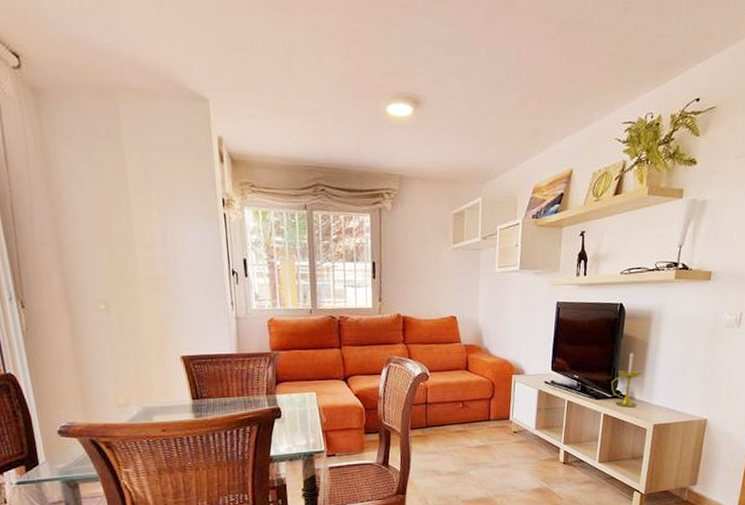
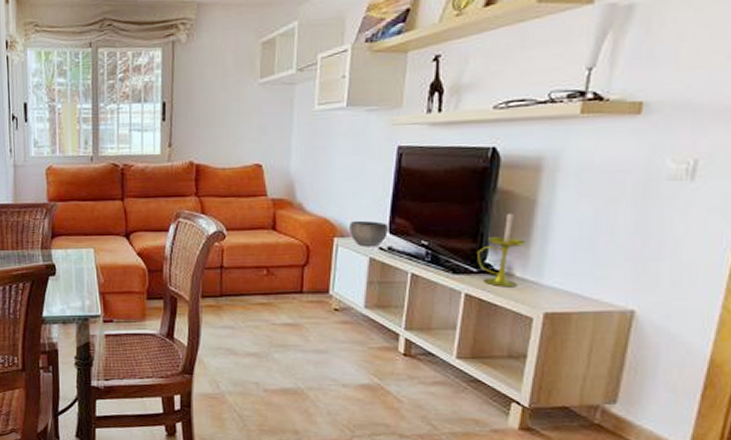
bowl: none [523,360,552,382] -> present [349,220,389,247]

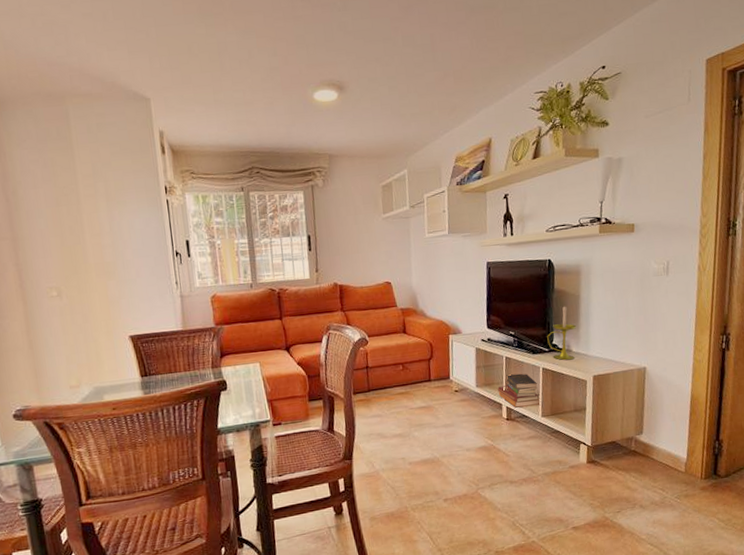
bowl: present [349,220,389,247] -> none [459,320,487,340]
books: none [395,297,458,343] -> present [497,374,542,408]

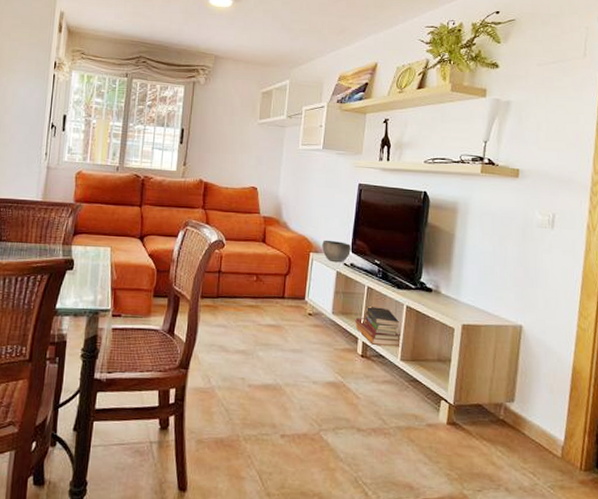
bowl: none [459,320,487,340] -> present [322,240,352,263]
candle: present [547,306,577,361] -> none [415,243,448,303]

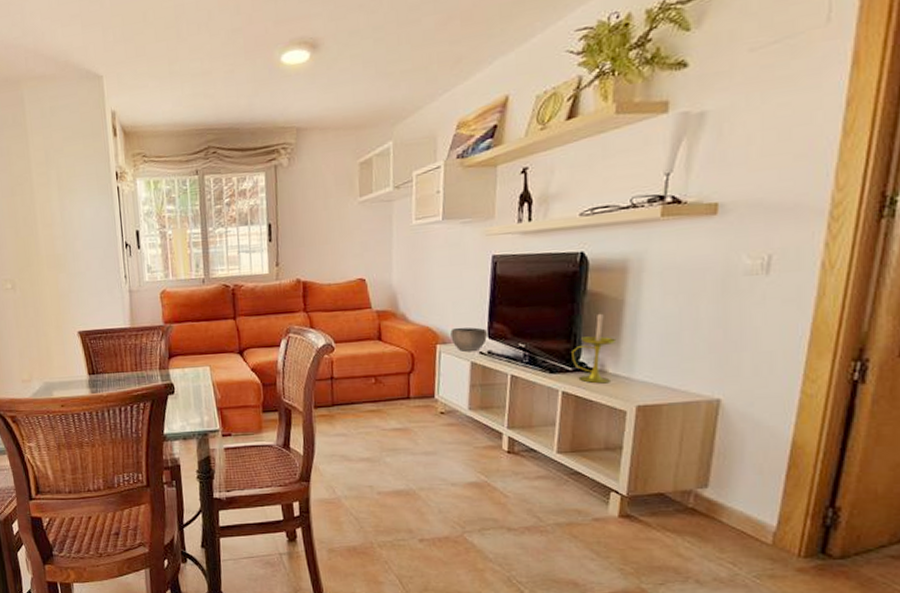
books: present [355,306,402,347] -> none [497,397,558,439]
candle: none [415,243,448,303] -> present [572,313,617,384]

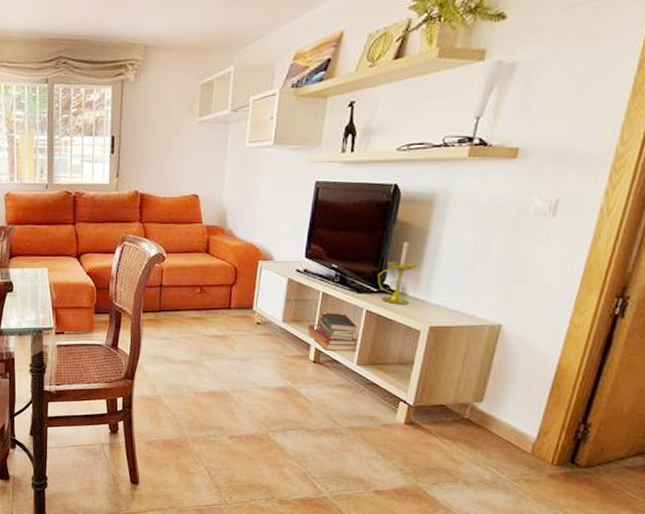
bowl: present [450,327,488,352] -> none [272,246,306,270]
books: none [497,397,558,439] -> present [307,313,359,352]

